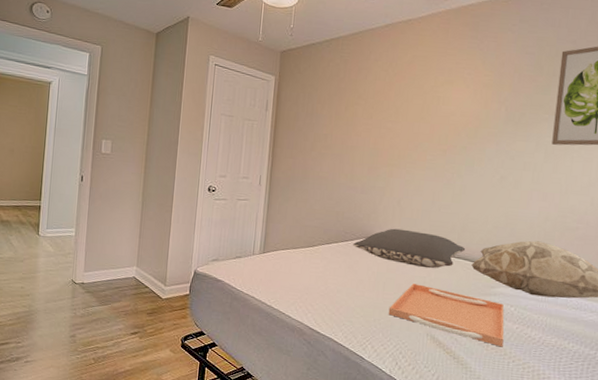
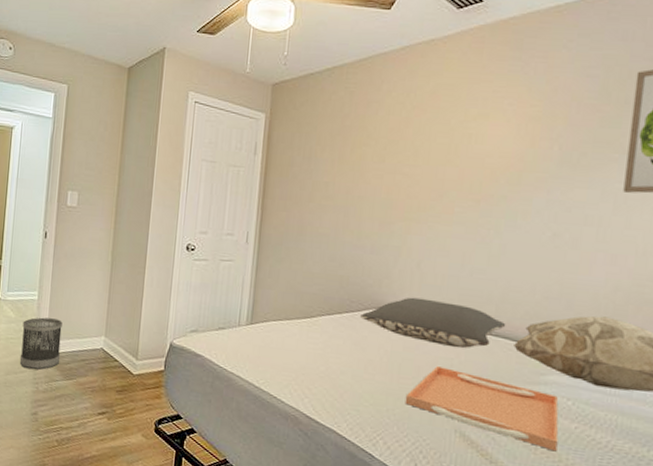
wastebasket: none [58,251,98,298] -> present [19,317,63,370]

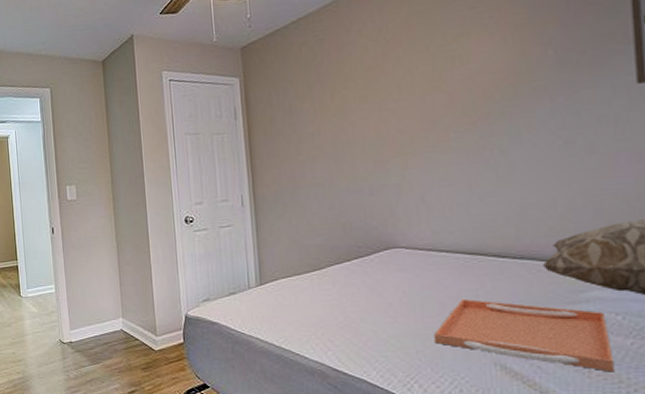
wastebasket: present [19,317,63,370] -> none [45,308,85,359]
pillow: present [360,297,506,349] -> none [371,231,530,278]

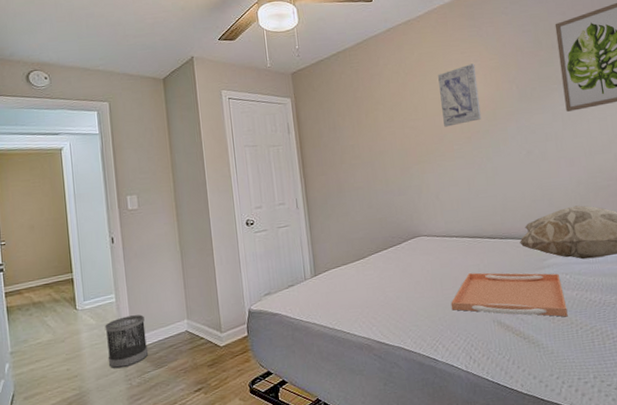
wastebasket: none [45,308,85,359] -> present [105,314,149,369]
wall art: none [433,22,495,109] -> present [438,63,482,127]

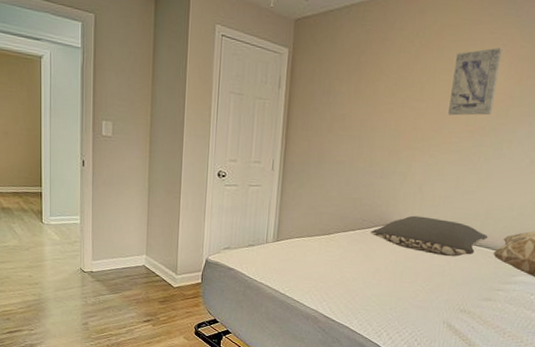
wastebasket: present [105,314,149,369] -> none [67,239,106,286]
pillow: none [402,220,511,256] -> present [370,215,488,257]
serving tray: present [450,272,568,317] -> none [405,272,524,335]

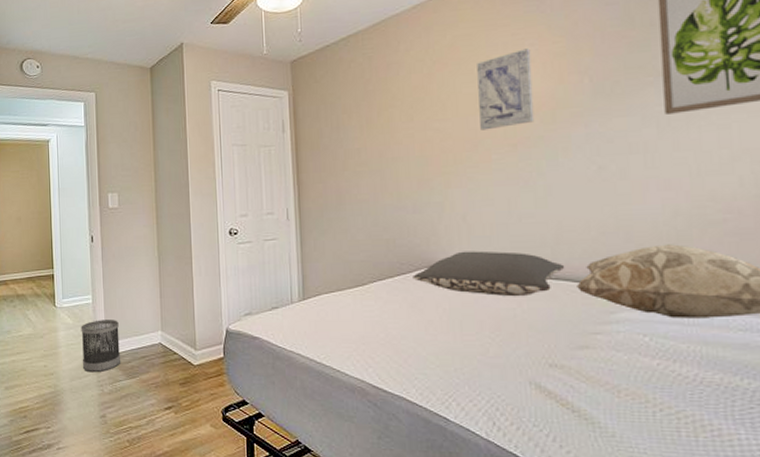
wastebasket: none [67,239,106,286] -> present [81,320,121,373]

